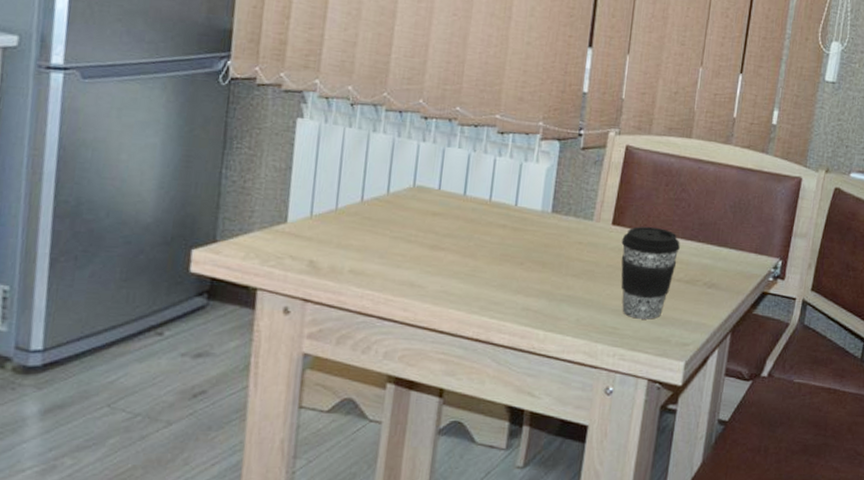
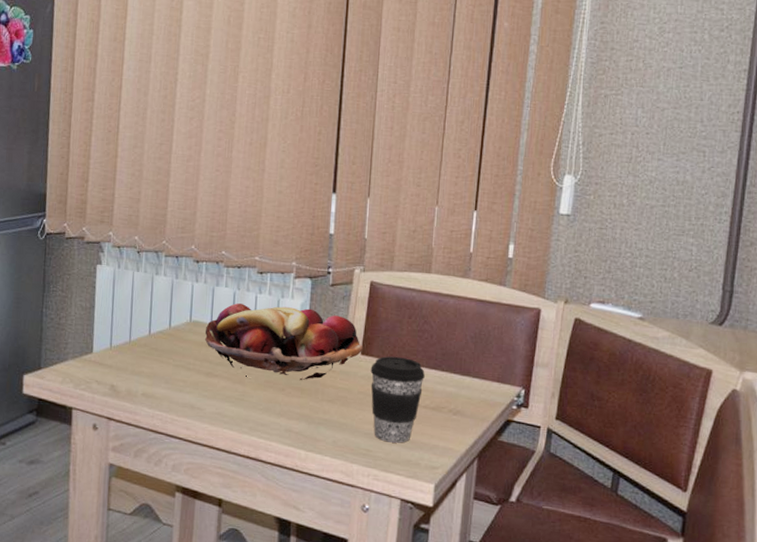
fruit basket: none [430,167,615,254] -> present [204,303,364,381]

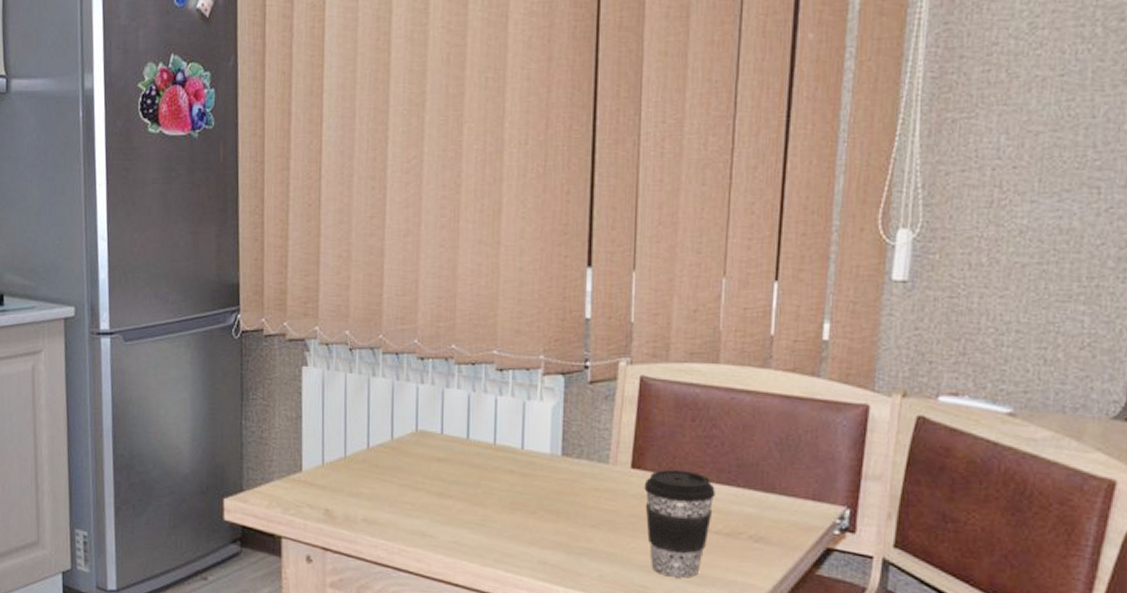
fruit basket: present [204,303,364,381] -> none [434,408,634,502]

